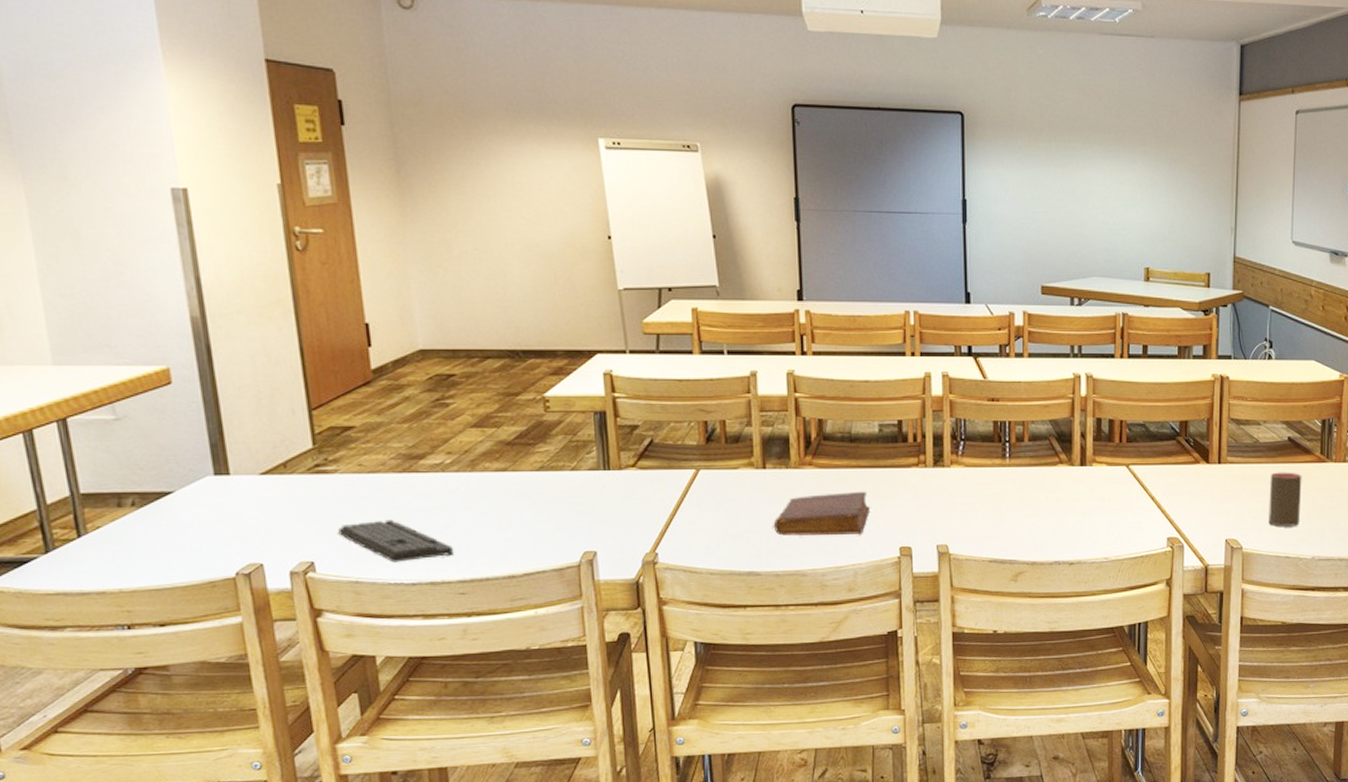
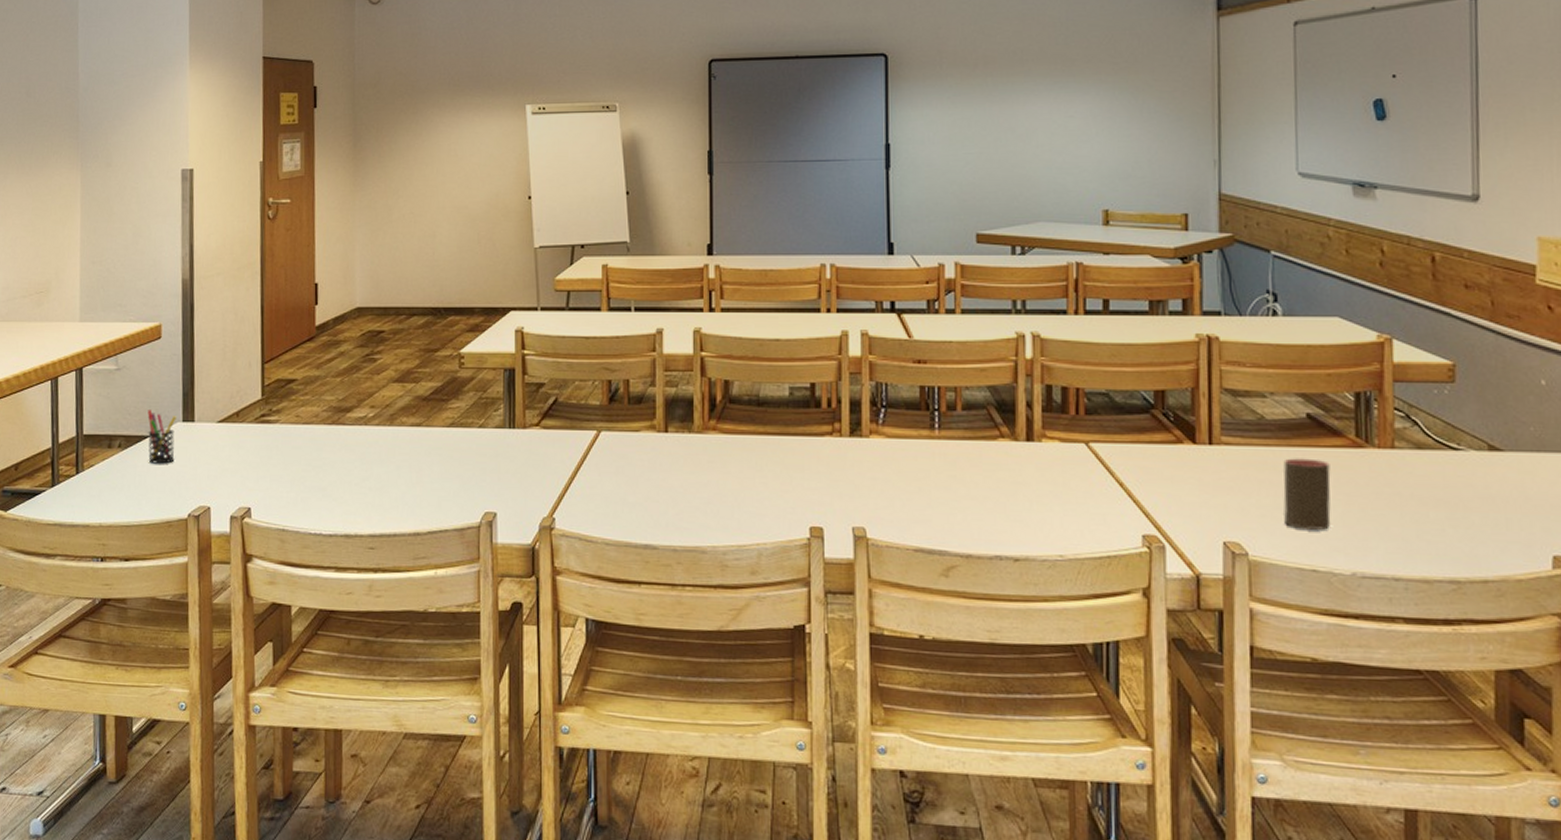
pen holder: none [165,463,210,522] -> present [147,410,176,464]
keyboard: present [338,519,453,563] -> none [273,470,367,513]
diary: present [774,491,871,536] -> none [674,460,779,509]

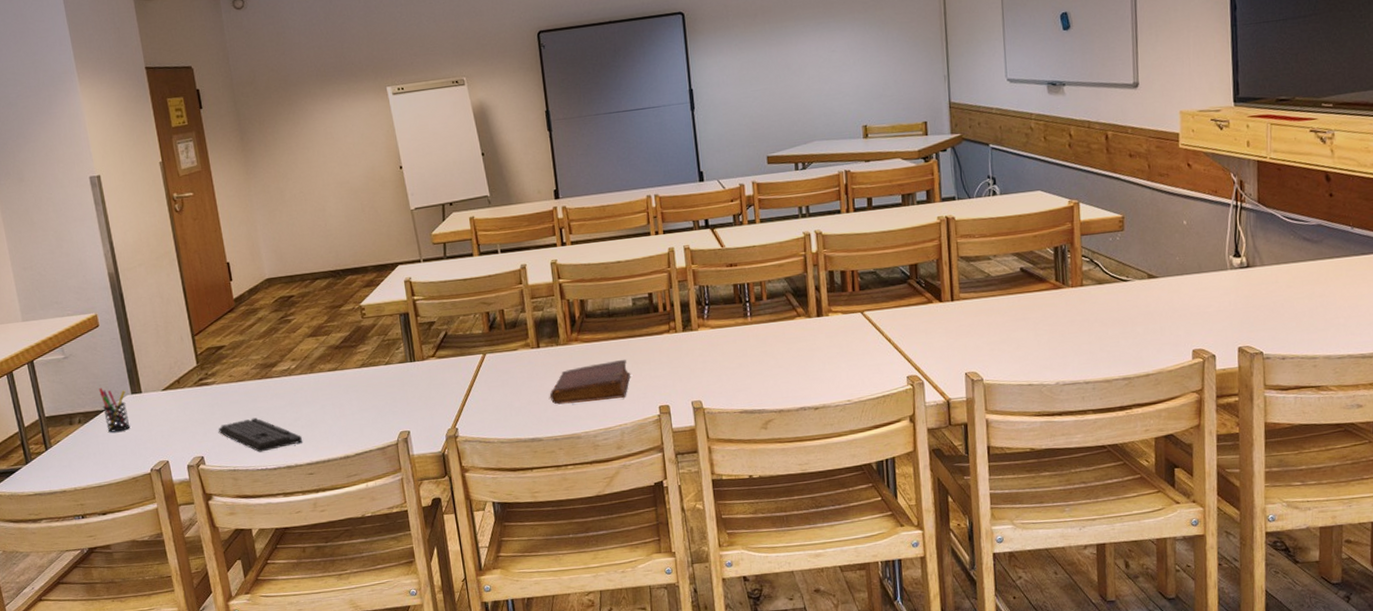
keyboard: none [273,470,367,513] -> present [218,417,302,452]
diary: none [674,460,779,509] -> present [550,359,631,405]
cup: present [1283,458,1331,530] -> none [1005,301,1040,356]

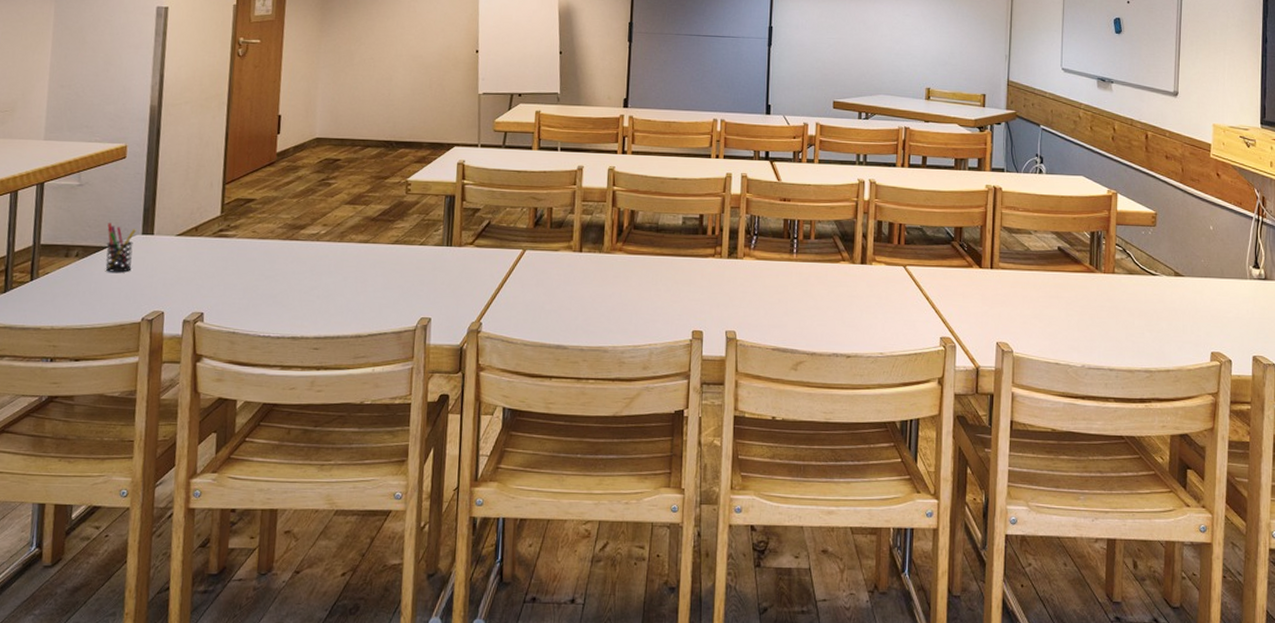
keyboard: present [218,417,302,452] -> none [227,279,315,318]
diary: present [550,359,631,405] -> none [584,276,670,316]

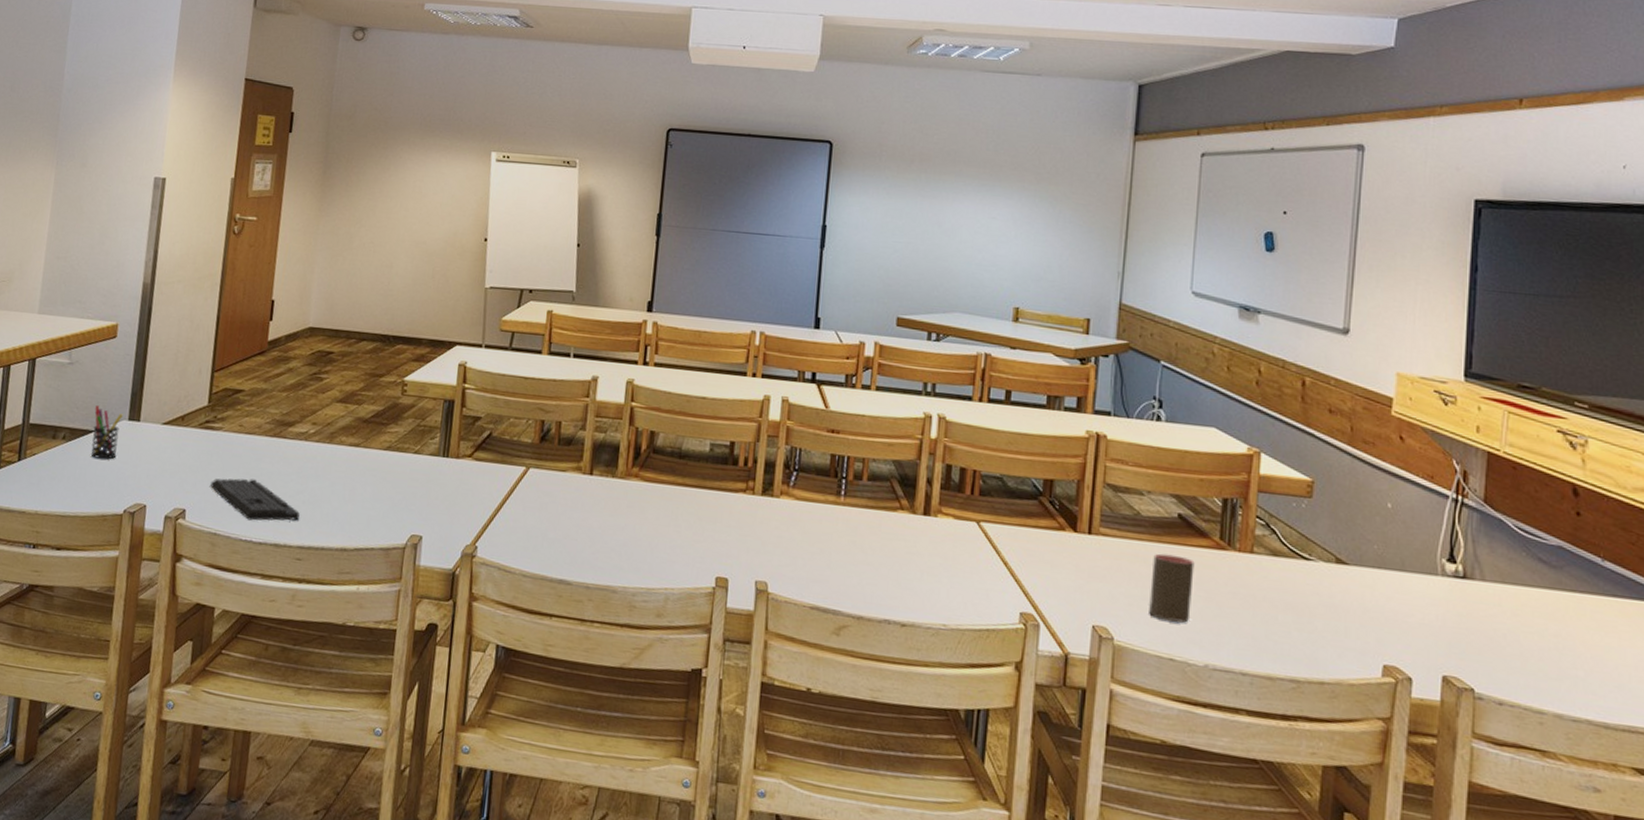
keyboard: none [227,279,315,318] -> present [210,478,300,521]
cup: none [1039,279,1072,333] -> present [1149,553,1195,623]

